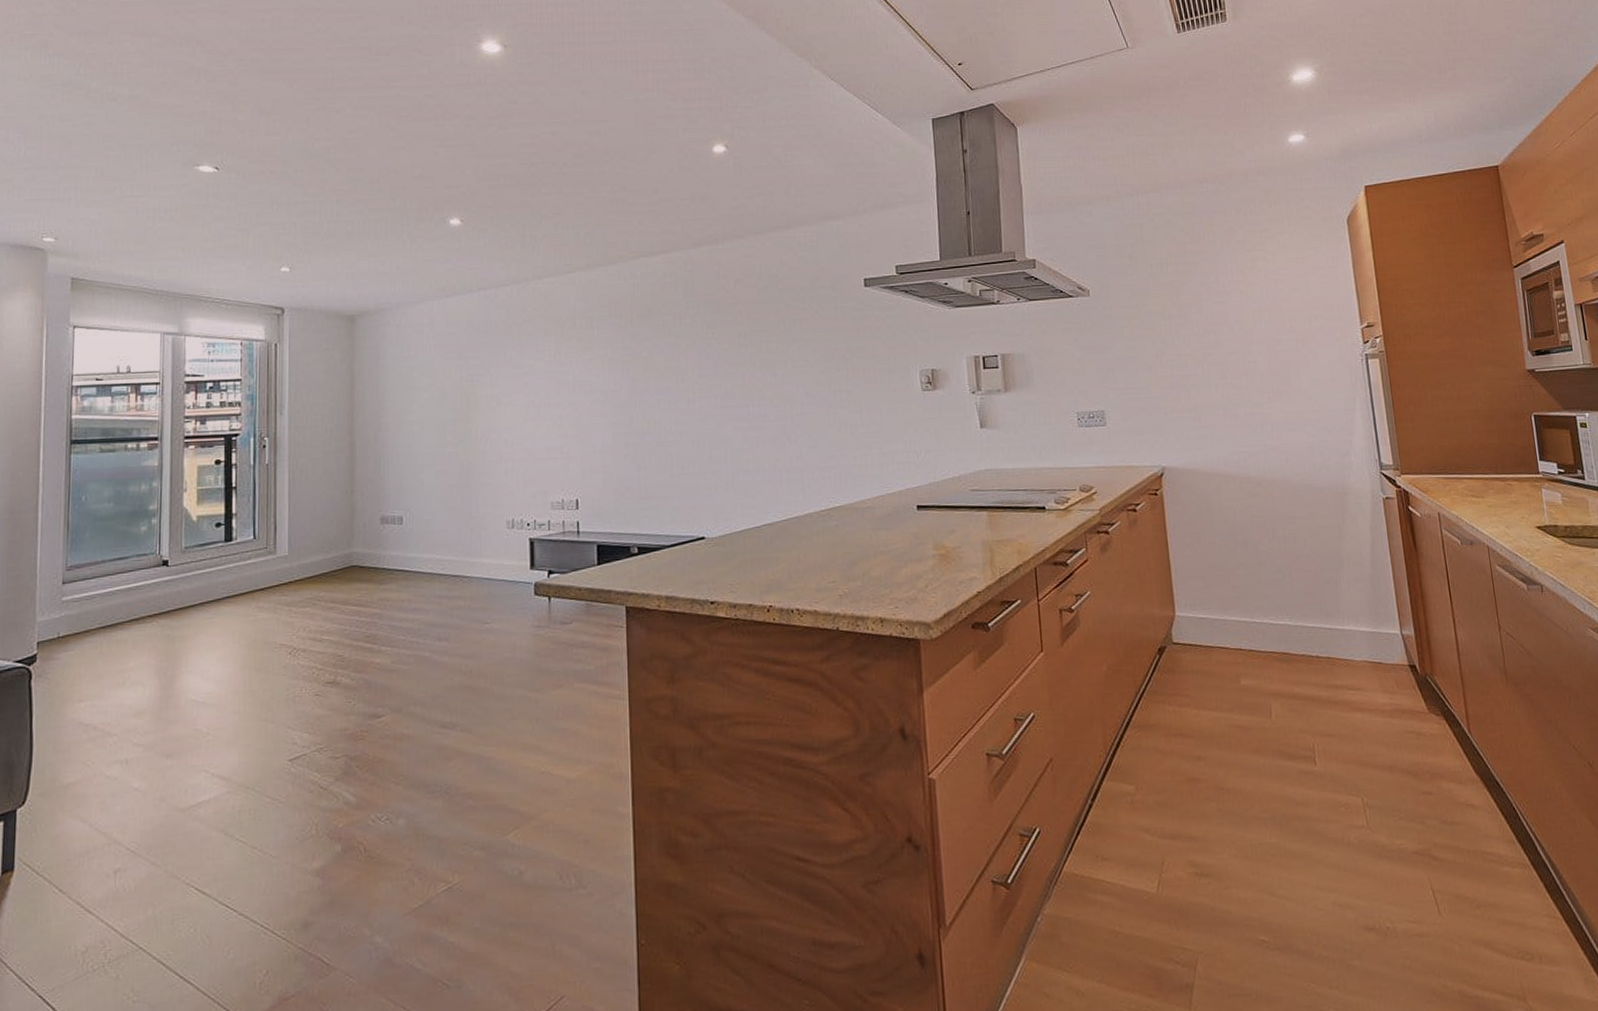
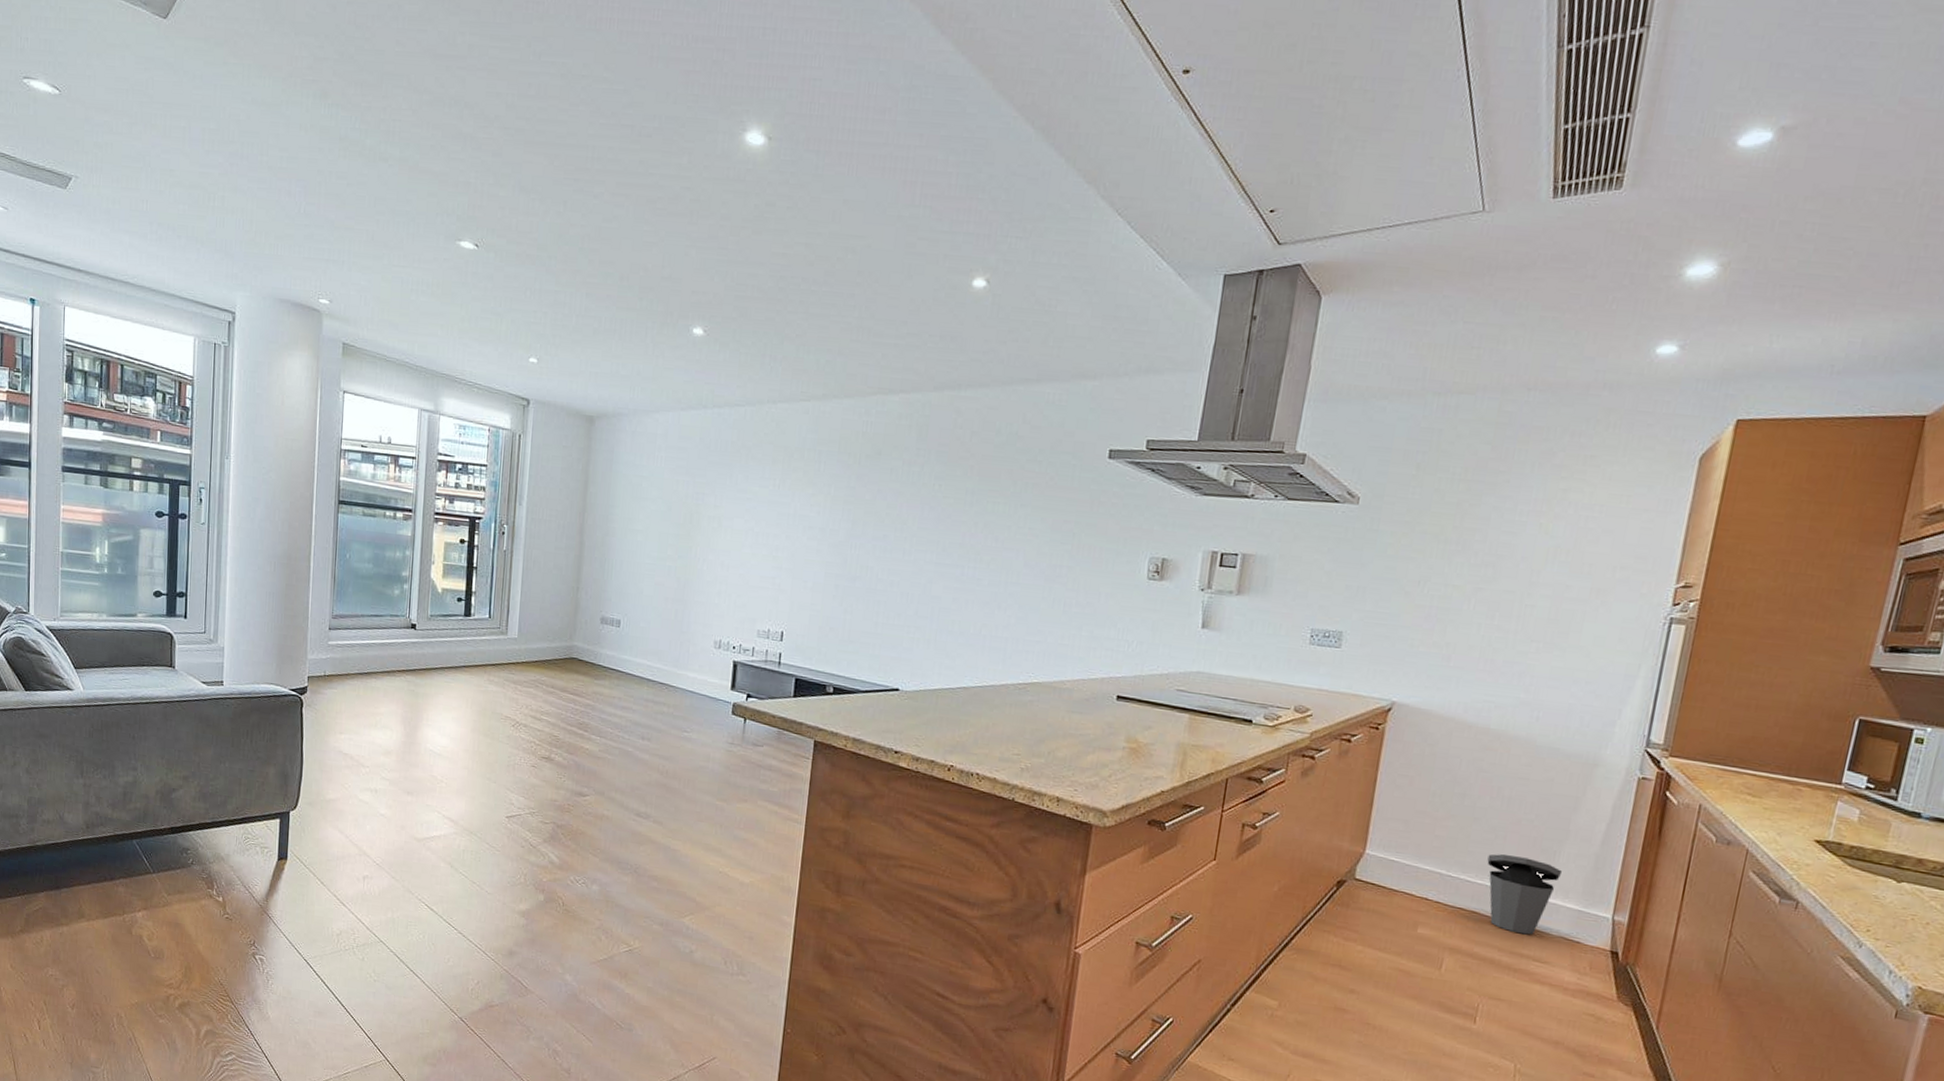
trash can: none [1281,591,1348,666] -> present [1487,854,1563,935]

